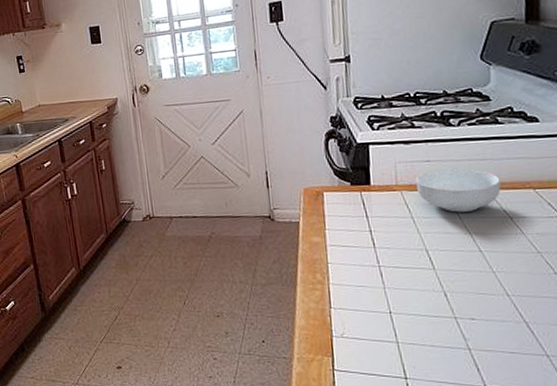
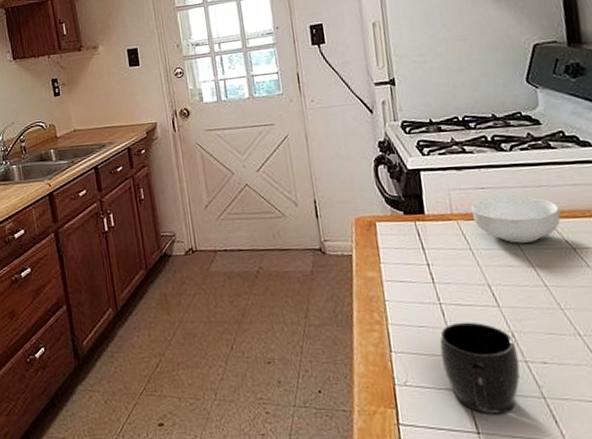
mug: none [376,282,449,362] -> present [439,322,521,414]

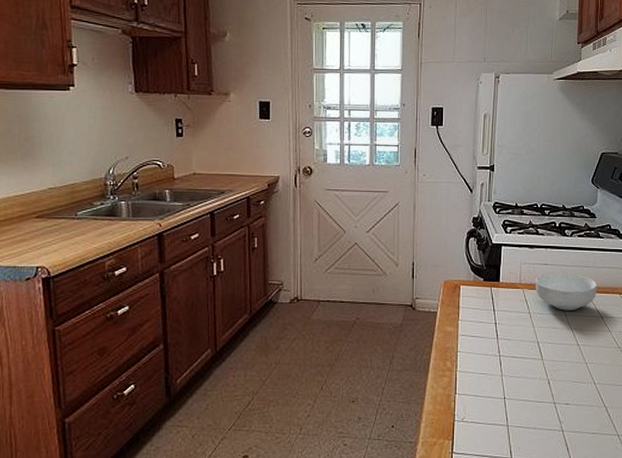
mug: present [439,322,521,414] -> none [493,371,549,444]

